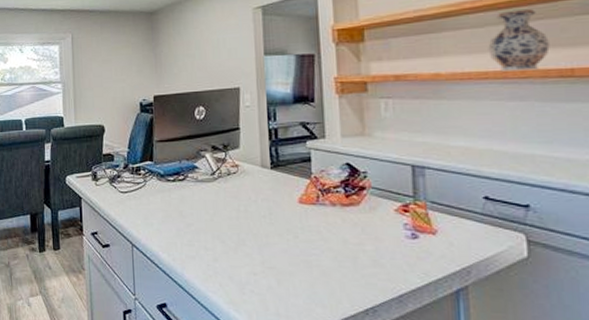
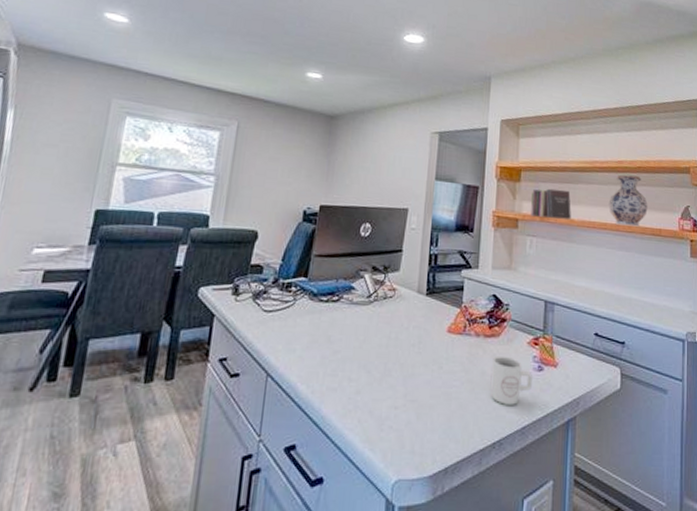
mug: none [353,224,406,273] -> present [490,356,532,405]
books: none [380,41,436,78] -> present [531,188,571,221]

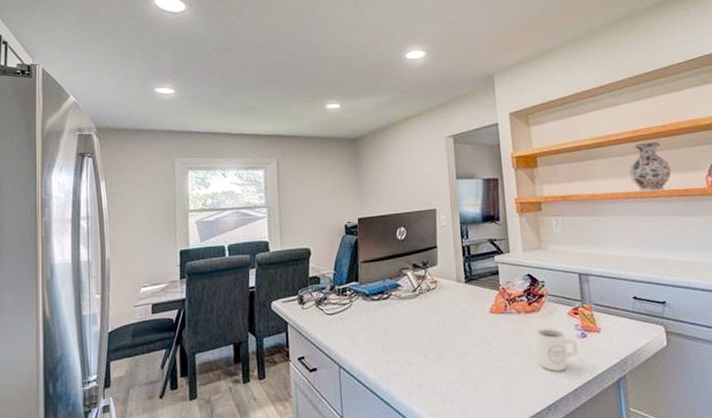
books: present [531,188,571,221] -> none [550,167,593,198]

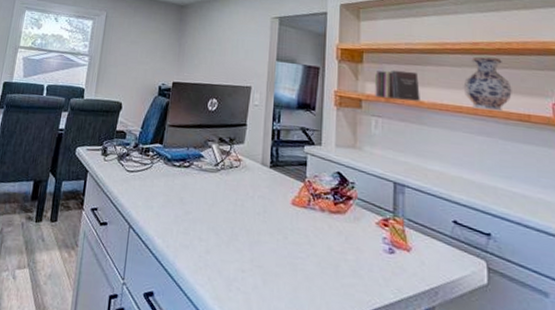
mug: present [536,328,578,371] -> none [337,233,383,285]
books: none [550,167,593,198] -> present [375,70,420,102]

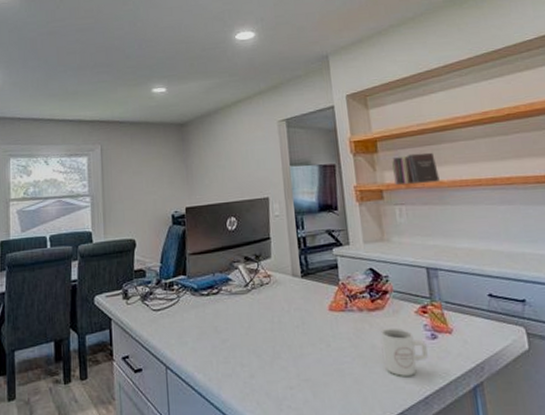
mug: none [337,233,383,285] -> present [380,328,428,376]
vase: present [463,57,512,112] -> none [479,123,527,179]

